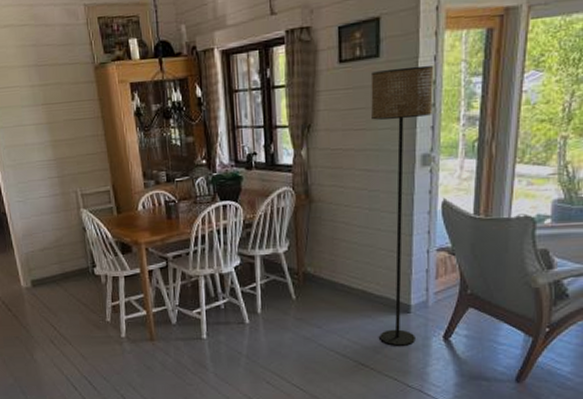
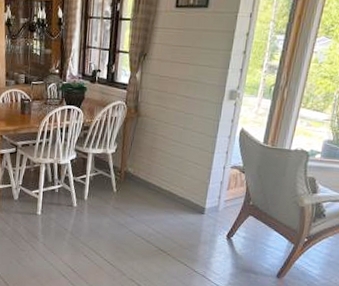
floor lamp: present [370,65,434,346] -> none [178,19,249,240]

